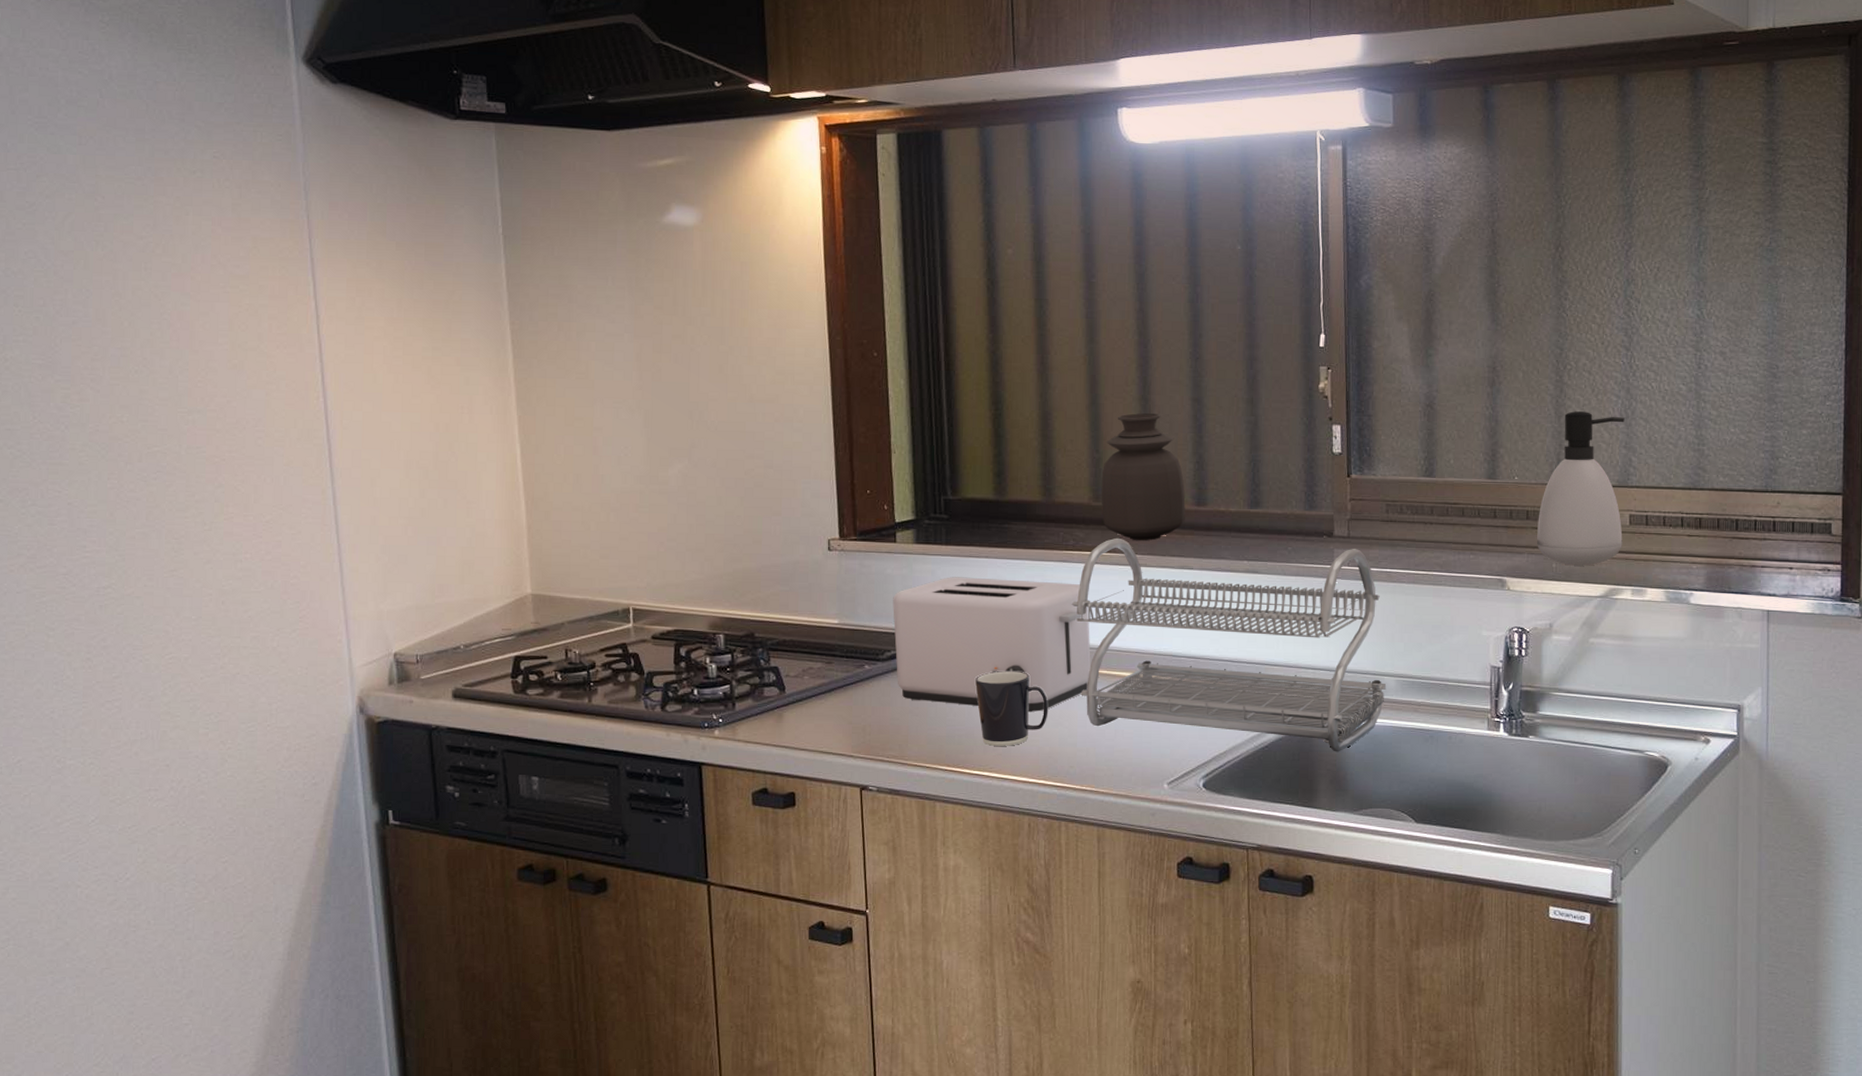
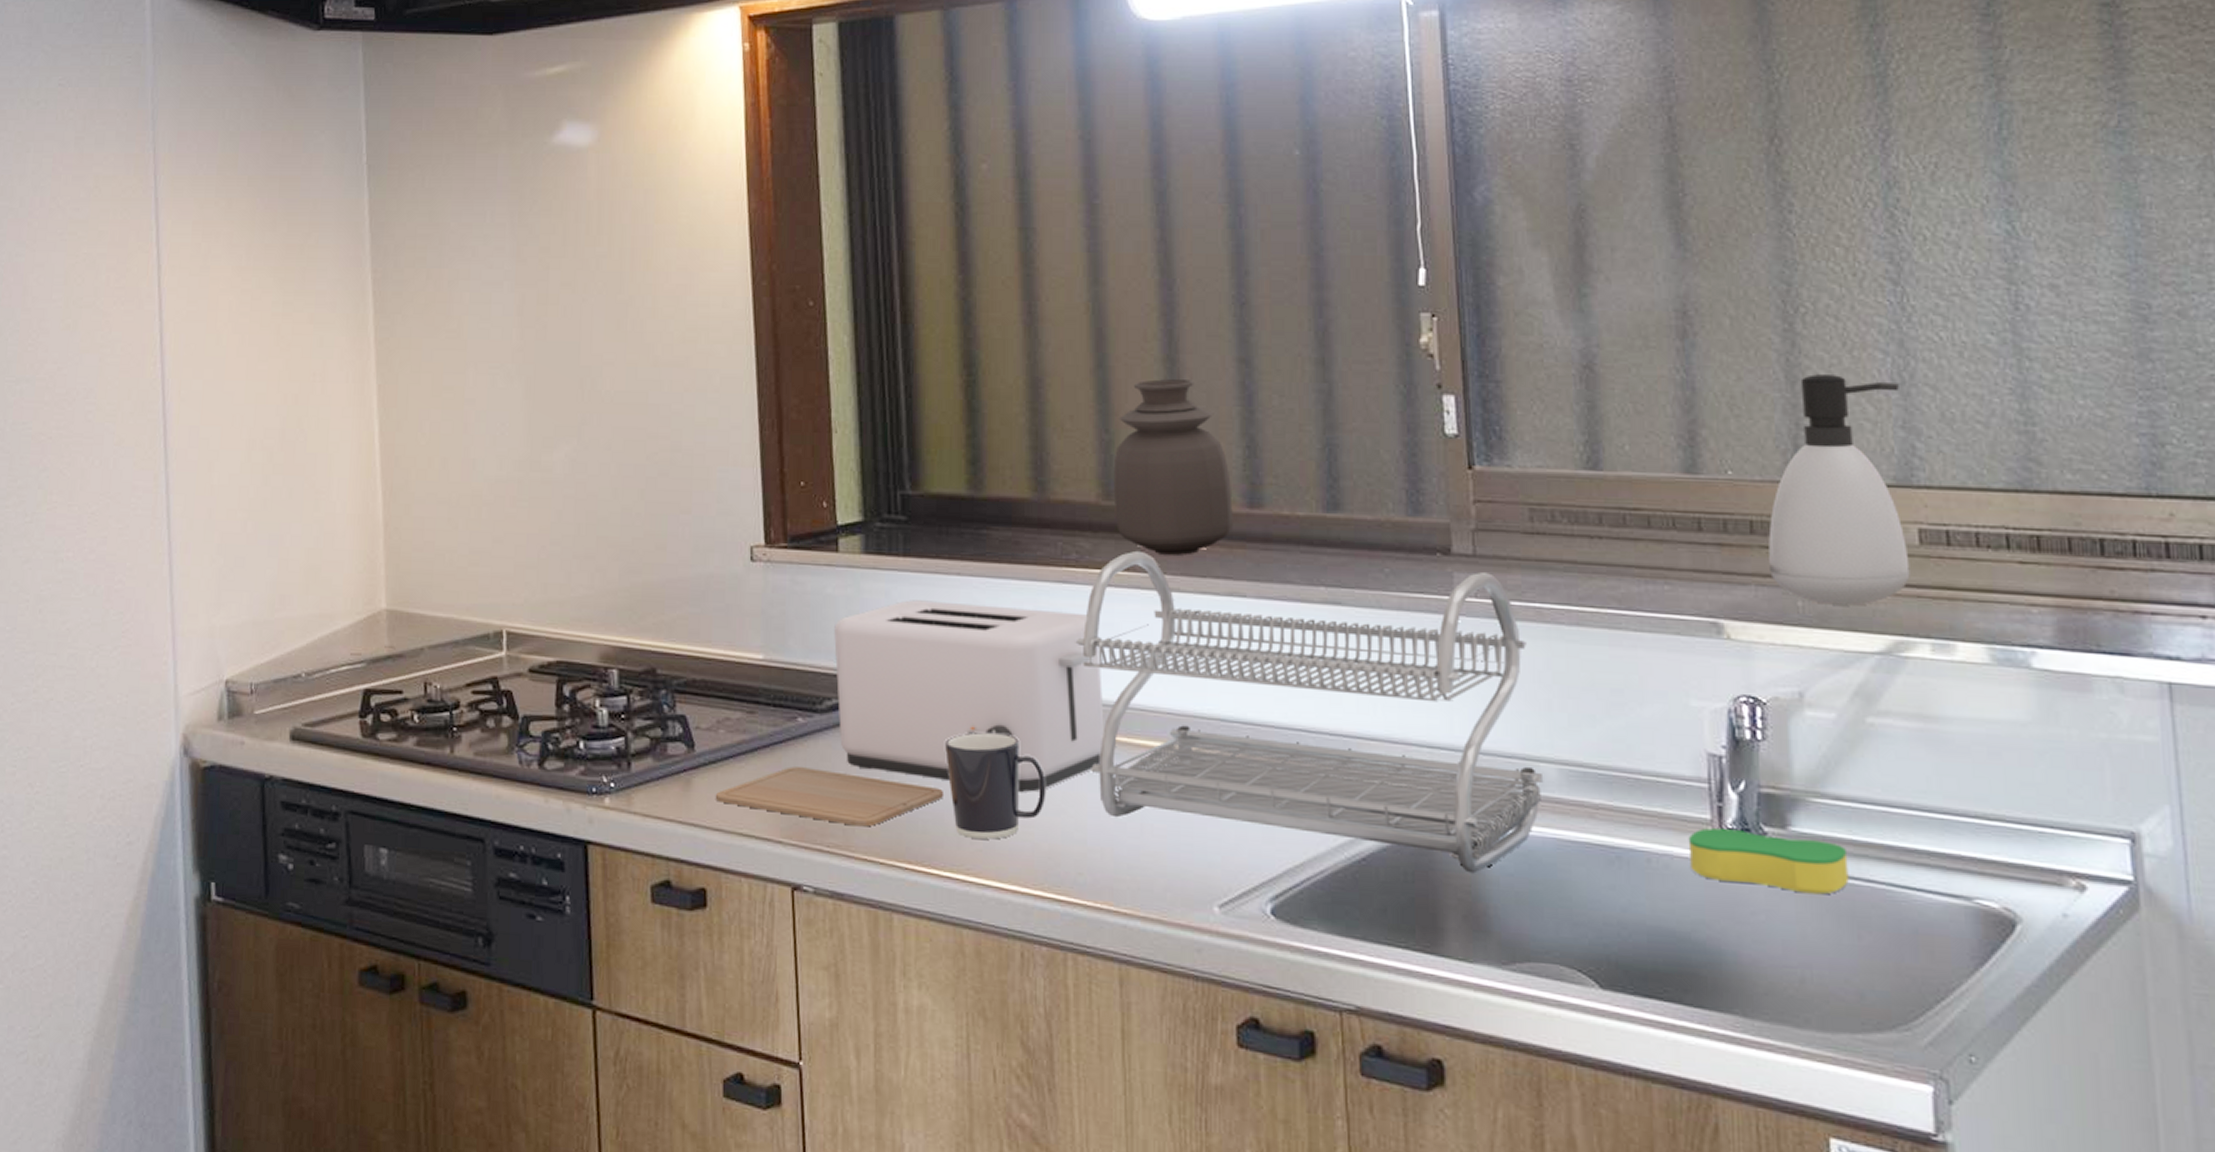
chopping board: none [801,701,974,742] -> present [715,766,943,827]
sponge: none [1475,715,1572,754] -> present [1688,828,1849,895]

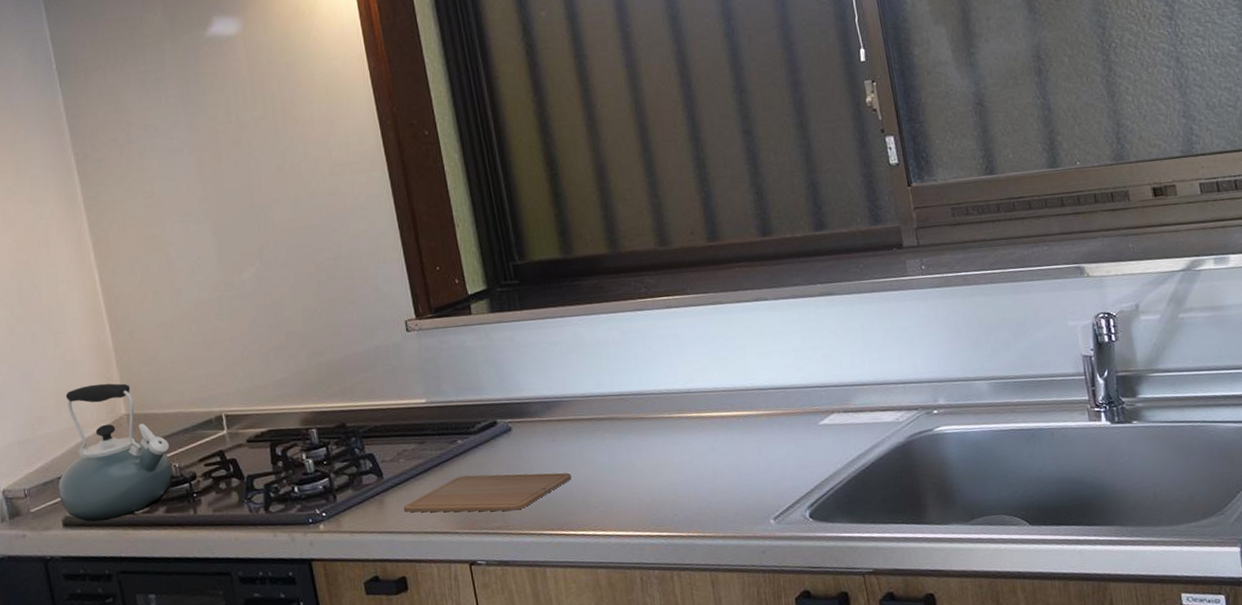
kettle: none [290,564,432,741] -> present [58,383,173,522]
toaster: present [834,600,1104,793] -> none [476,330,681,469]
mug: present [944,731,1047,840] -> none [567,425,645,504]
dish rack: present [1075,550,1544,874] -> none [652,256,980,471]
jar: present [1113,379,1233,556] -> none [663,151,753,280]
sponge: present [1688,828,1849,895] -> none [1075,401,1178,440]
soap dispenser: present [1768,374,1910,606] -> none [1106,86,1197,244]

